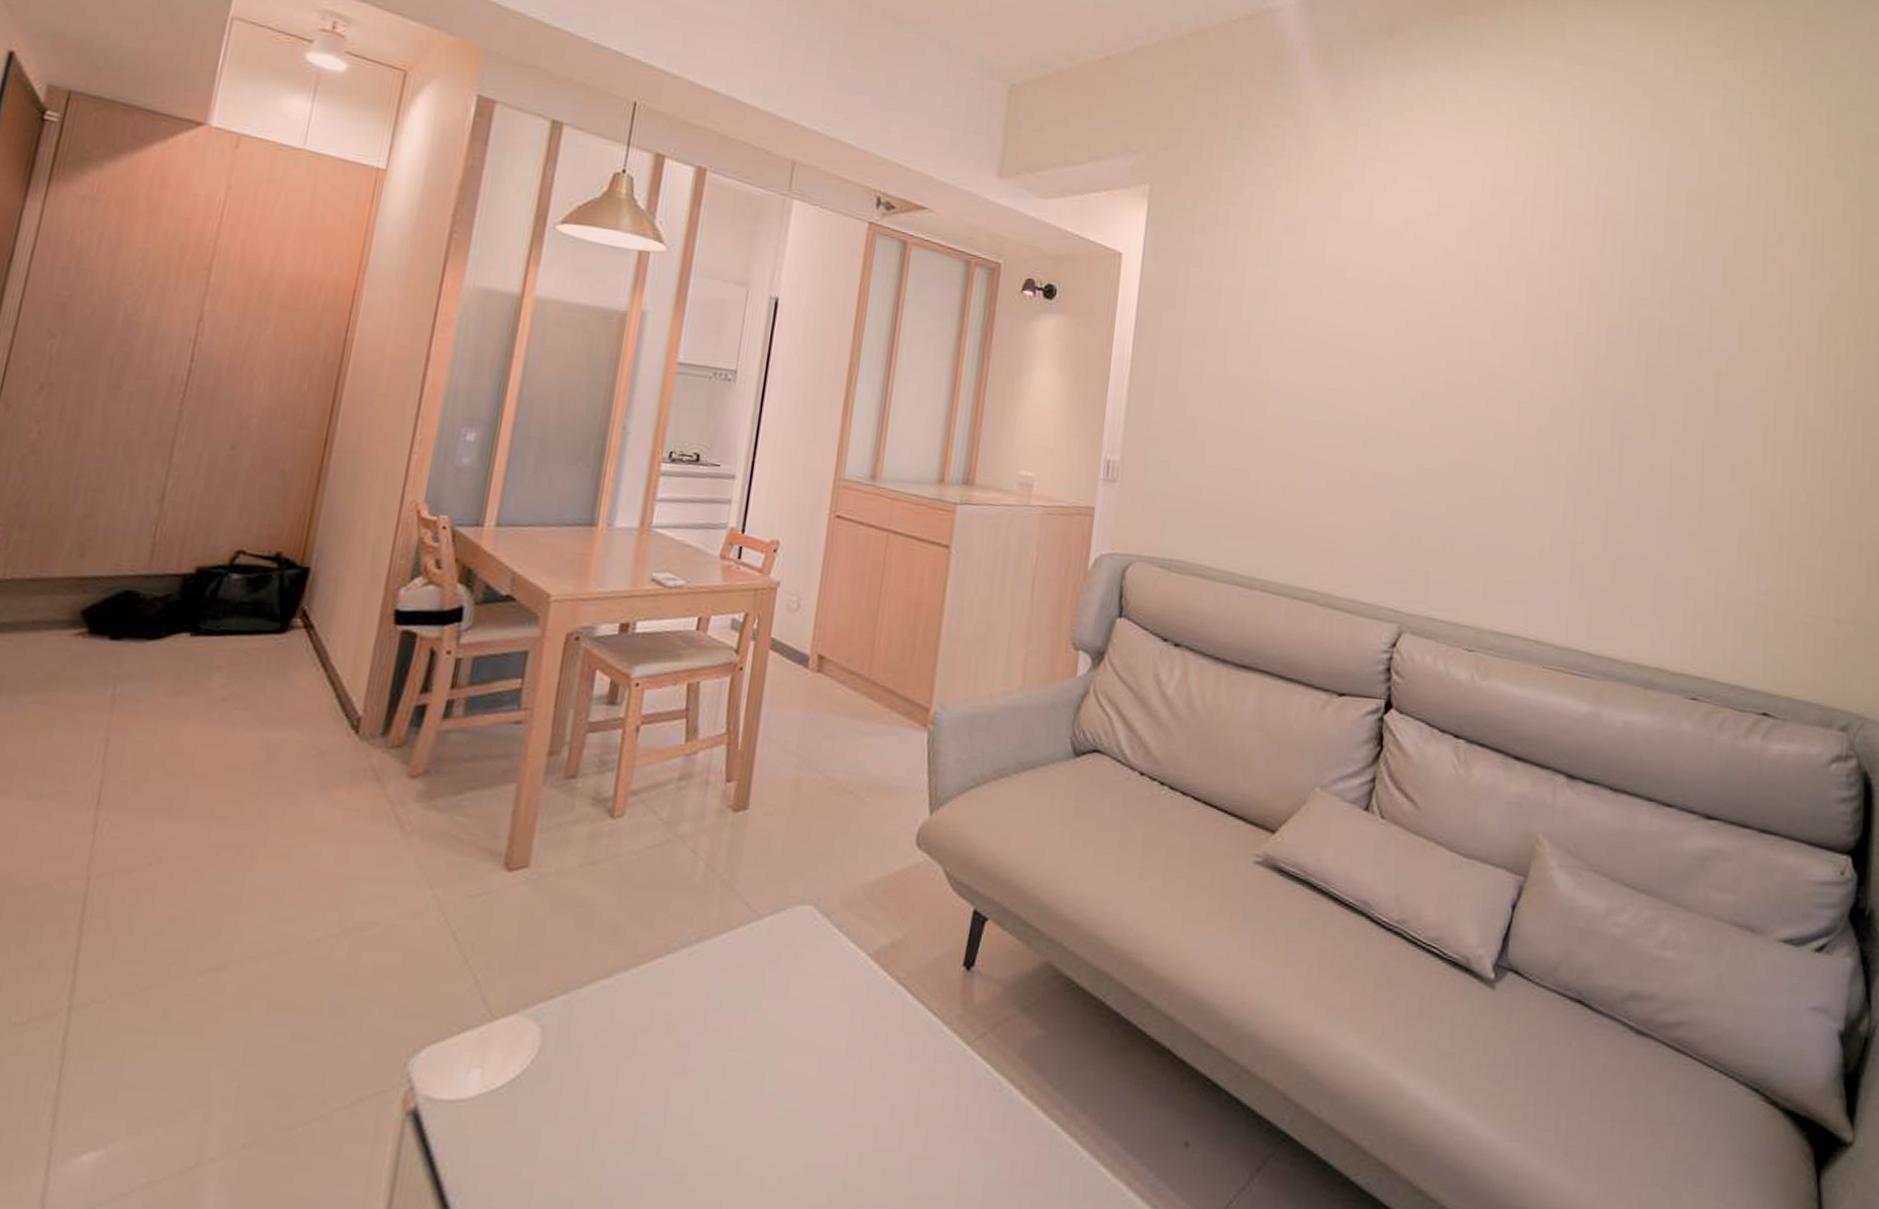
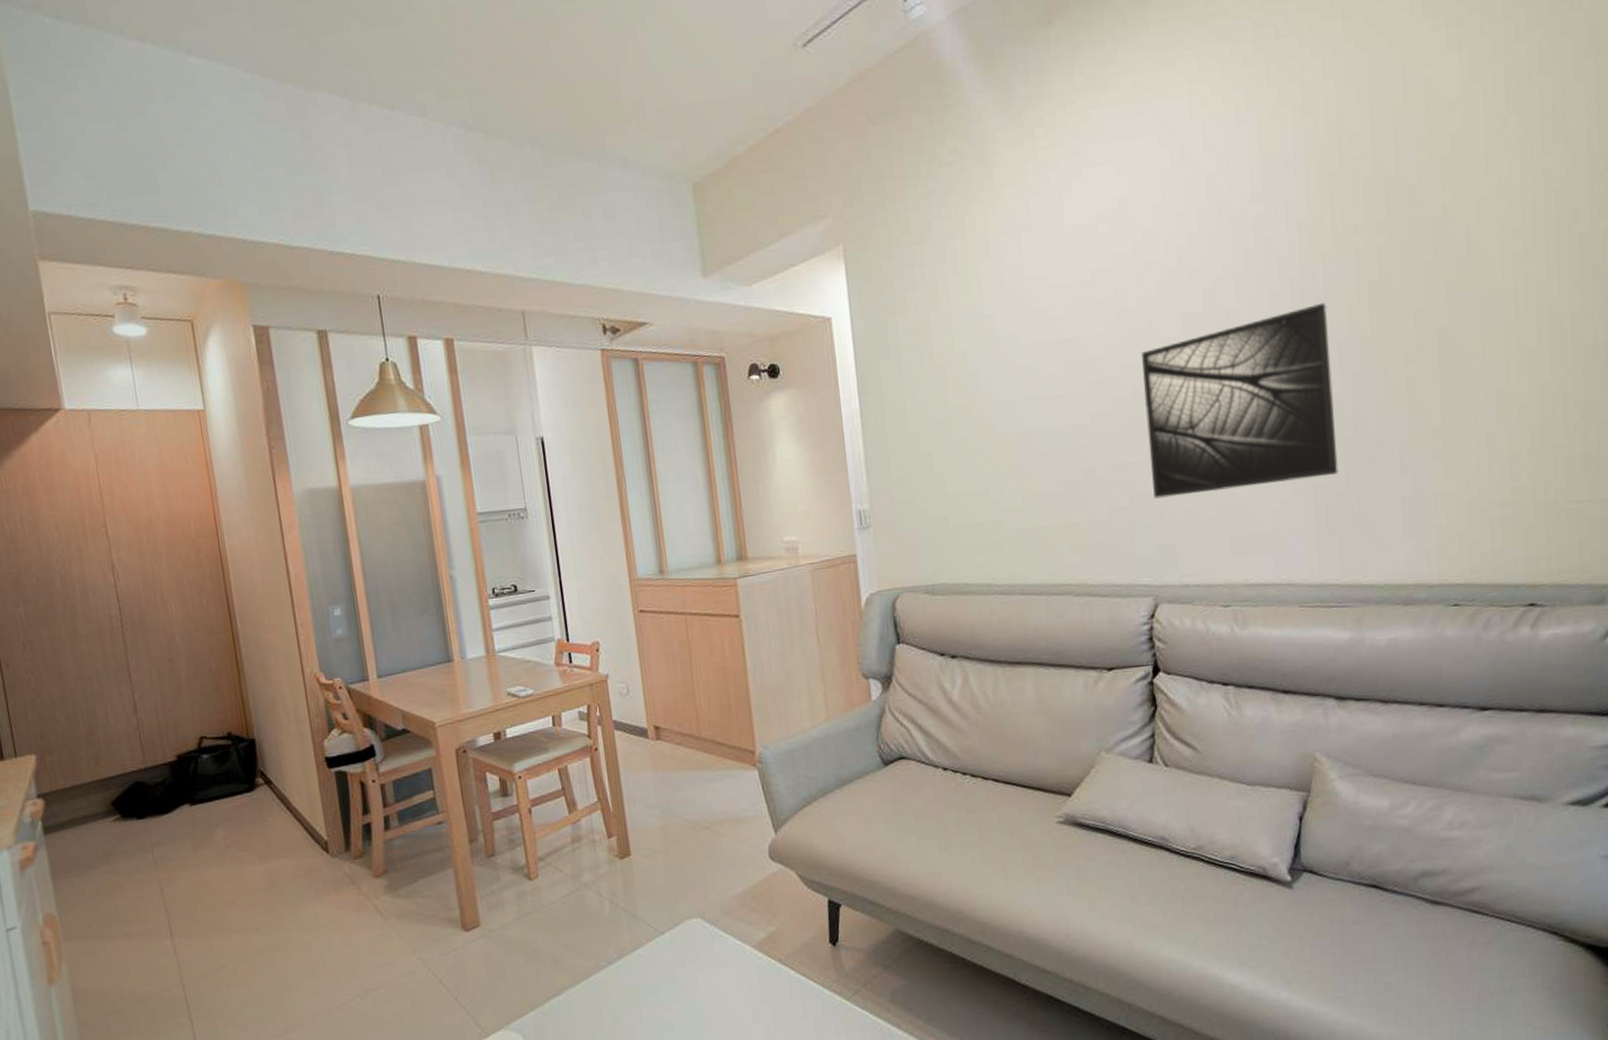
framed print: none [1415,362,1607,536] -> present [1142,302,1339,499]

